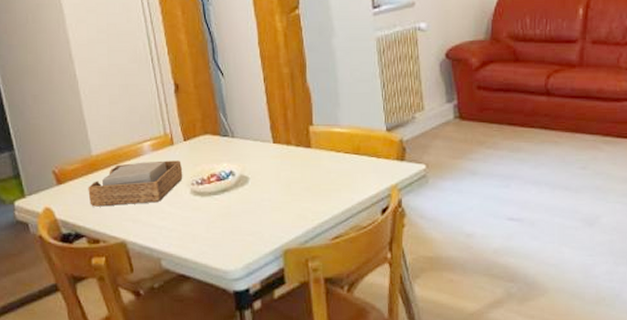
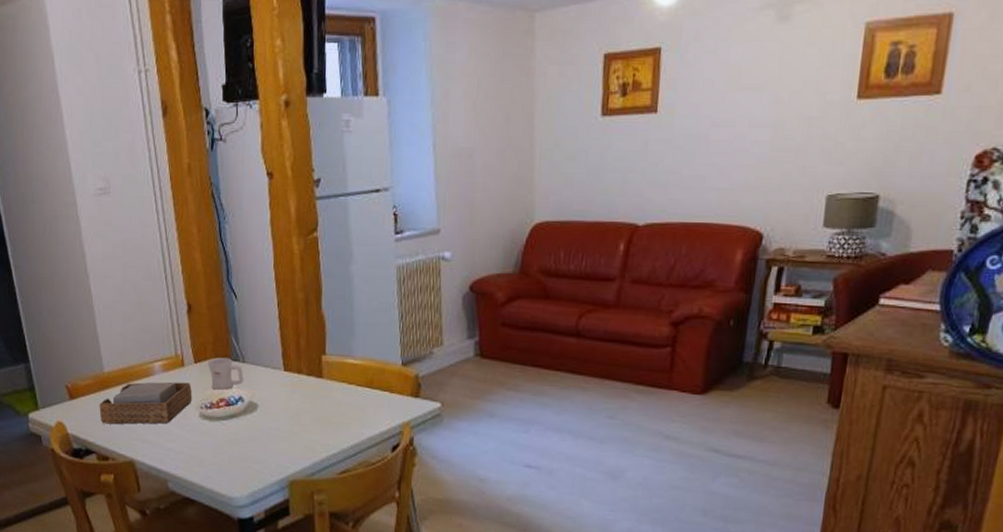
mug: none [197,134,234,165] -> present [208,357,244,390]

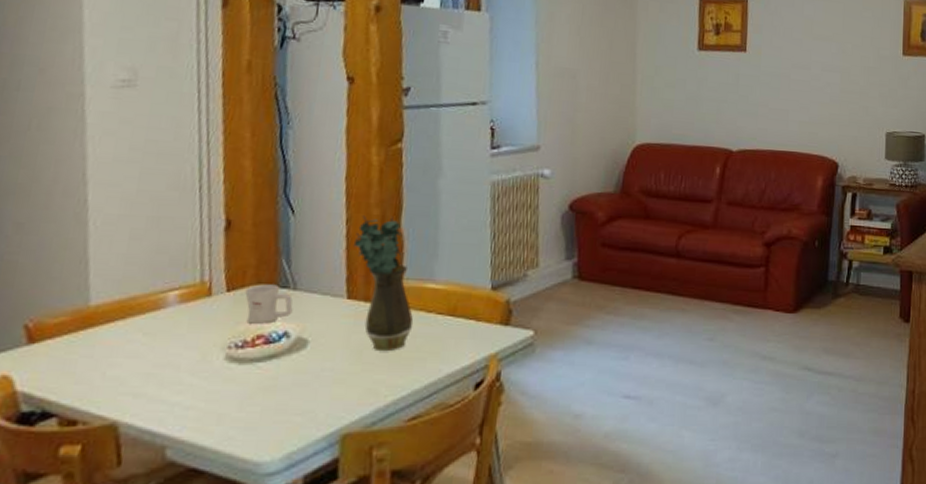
napkin holder: present [99,382,192,425] -> none [72,315,219,375]
vase: none [285,299,338,415] -> present [353,215,414,351]

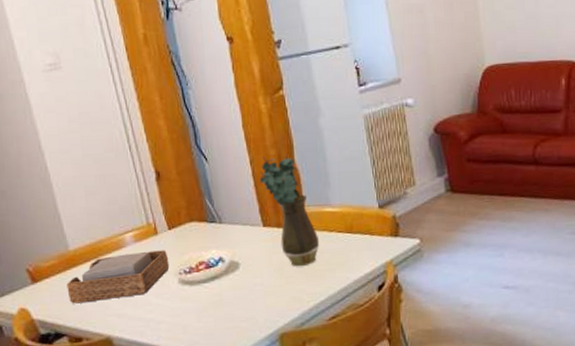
napkin holder: none [72,315,219,375] -> present [66,250,170,304]
mug: present [245,284,293,324] -> none [183,220,223,254]

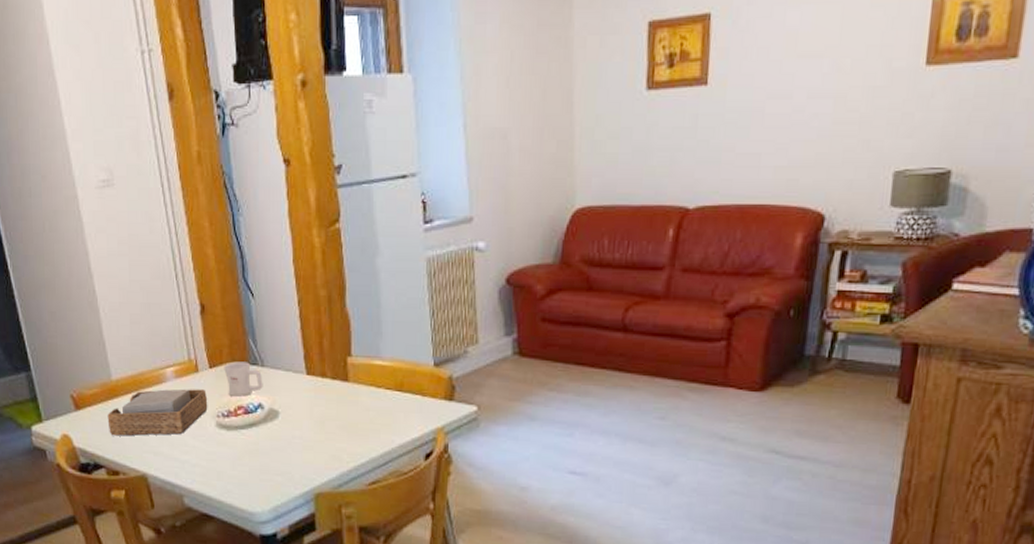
mug: none [183,220,223,254] -> present [224,361,263,397]
vase: present [259,154,320,266] -> none [306,296,366,422]

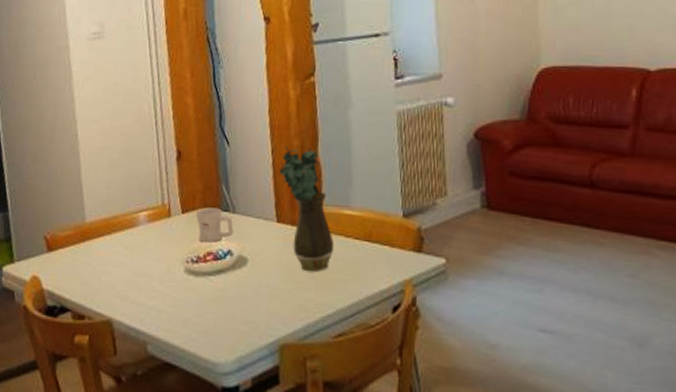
napkin holder: present [107,389,208,436] -> none [78,233,178,280]
vase: none [306,296,366,422] -> present [279,146,335,271]

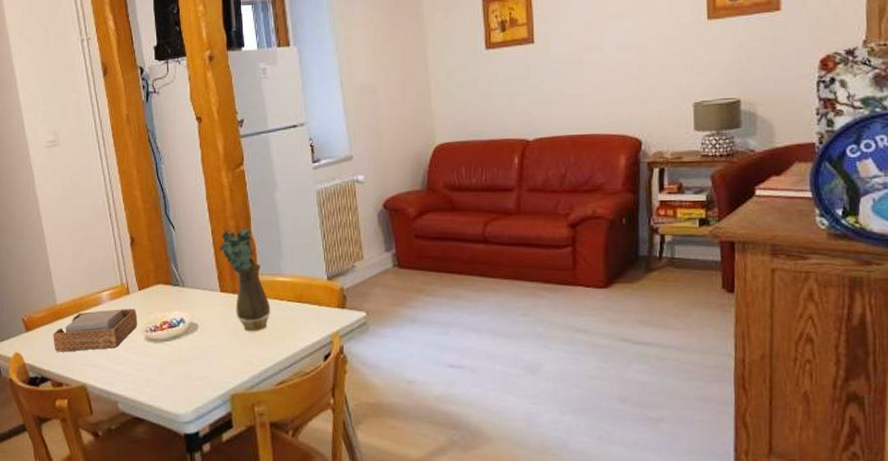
napkin holder: none [78,233,178,280] -> present [53,309,138,352]
mug: present [196,207,234,243] -> none [151,284,184,313]

